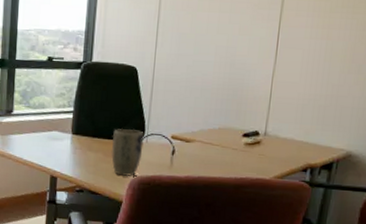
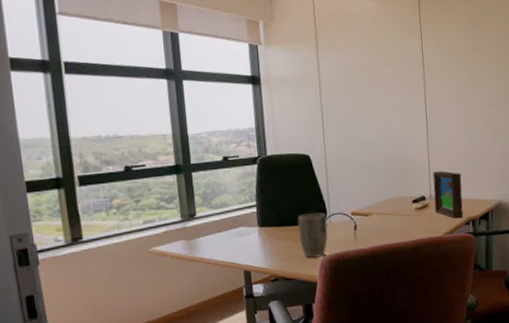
picture frame: none [267,106,308,162] -> present [432,171,463,218]

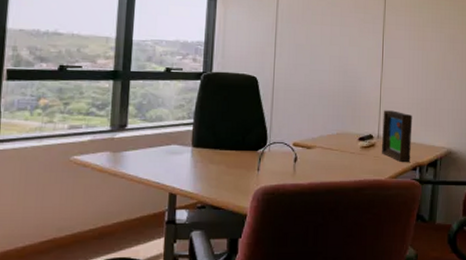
plant pot: present [298,212,328,258] -> none [233,138,267,187]

